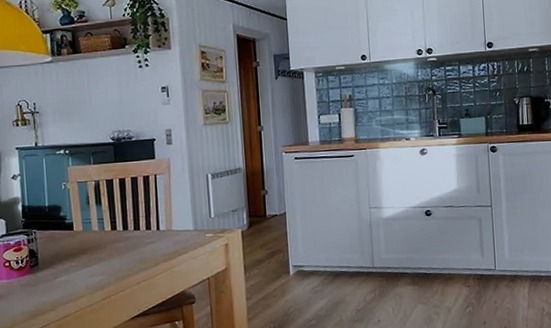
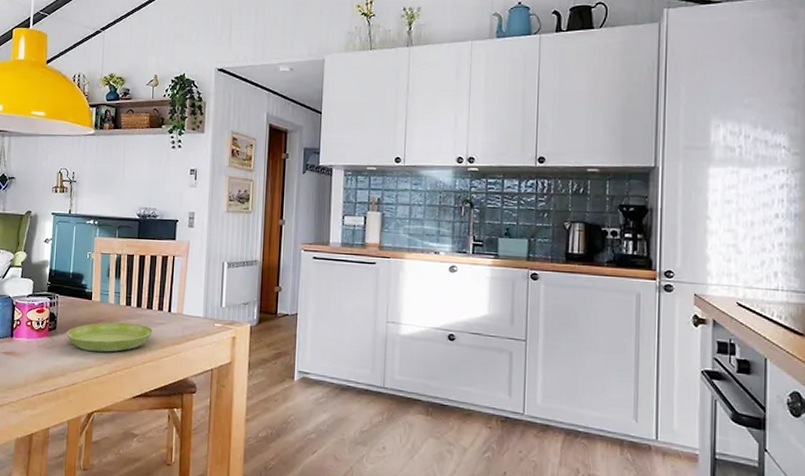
saucer: none [50,246,144,281] -> present [66,322,154,352]

